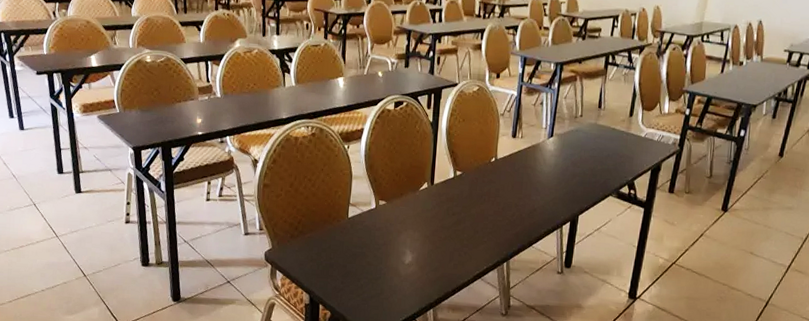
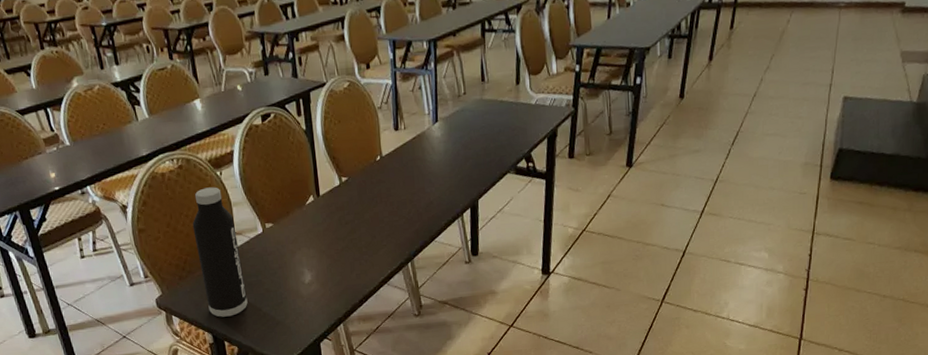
water bottle: none [311,157,352,282] -> present [192,187,248,317]

